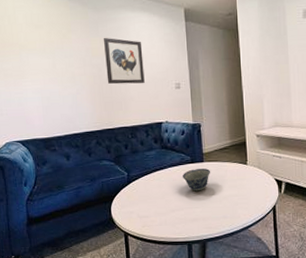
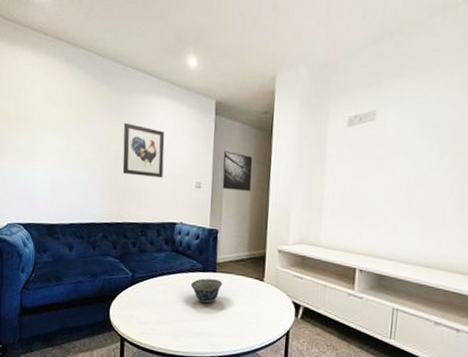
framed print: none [198,52,225,87] -> present [222,151,253,191]

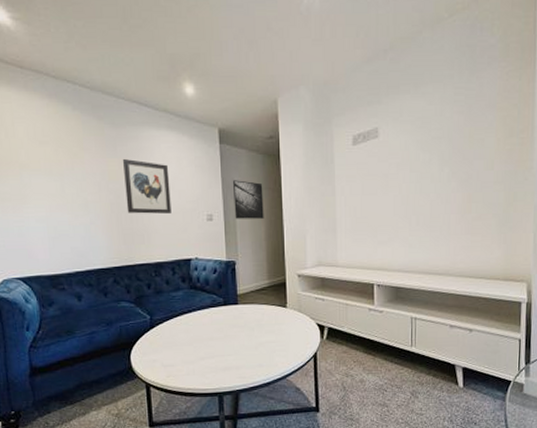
bowl: present [190,278,223,304] -> none [213,312,246,337]

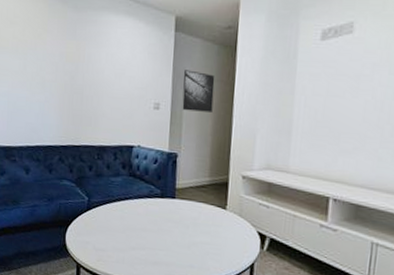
wall art: present [123,158,172,215] -> none [79,41,122,100]

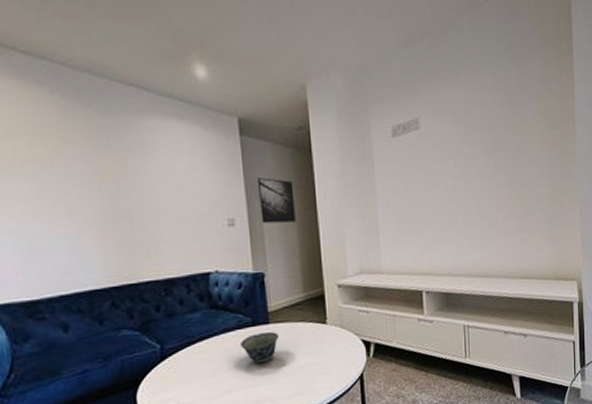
bowl: none [148,205,183,232] -> present [239,332,280,364]

